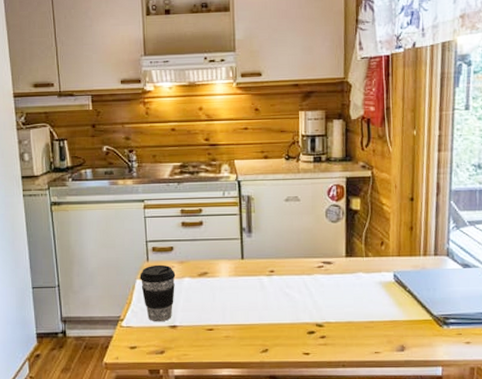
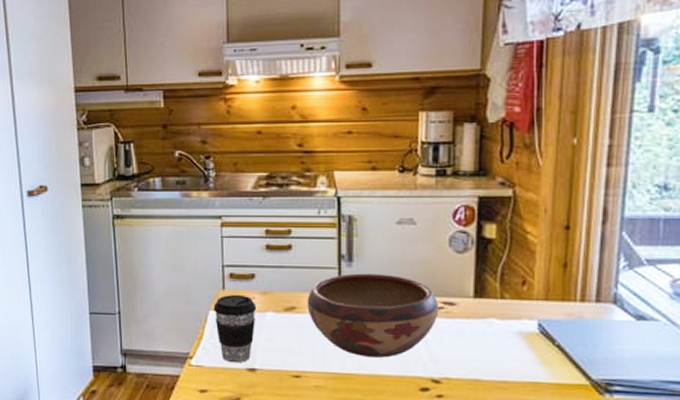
decorative bowl: none [216,242,320,310] -> present [307,273,439,358]

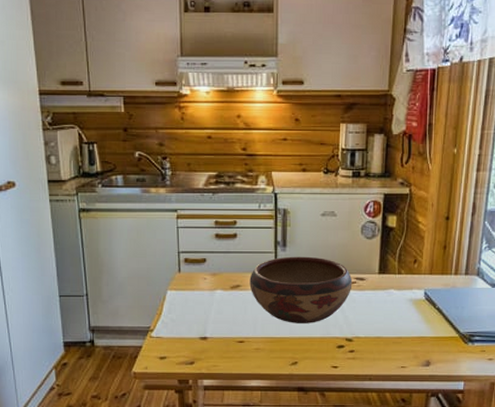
coffee cup: present [213,294,257,363] -> none [171,276,208,333]

